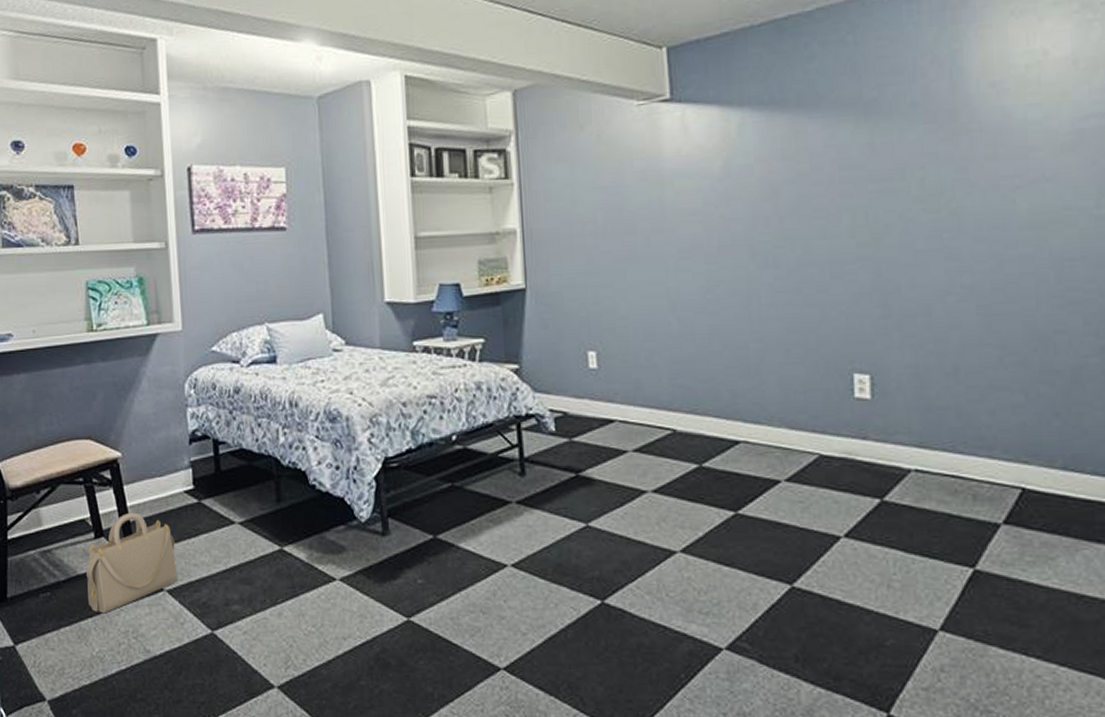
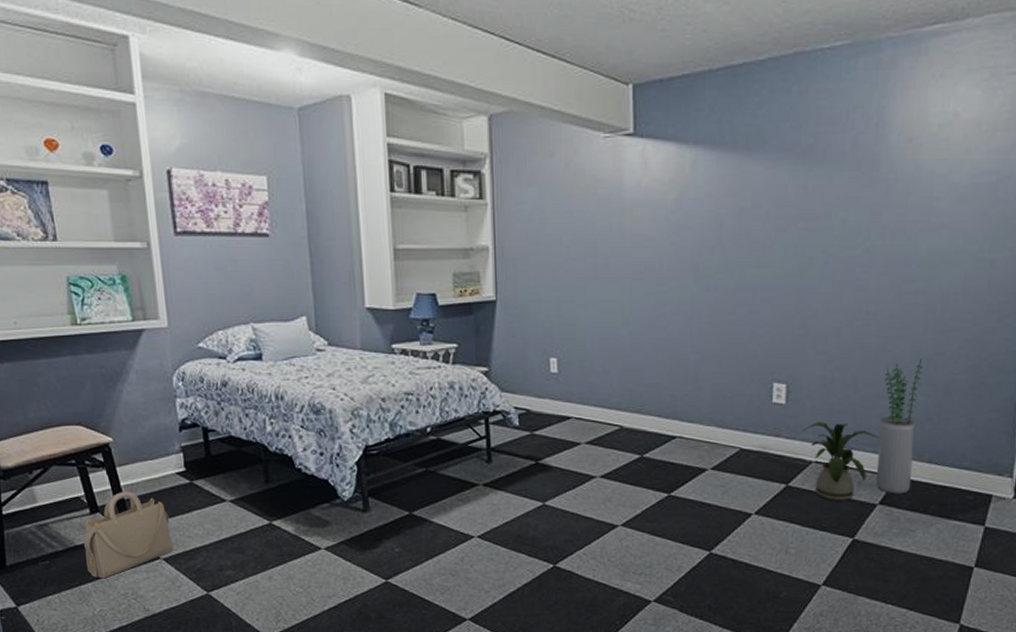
house plant: none [895,420,995,521] -> present [803,422,880,502]
vase: none [992,339,1043,511] -> present [876,358,923,494]

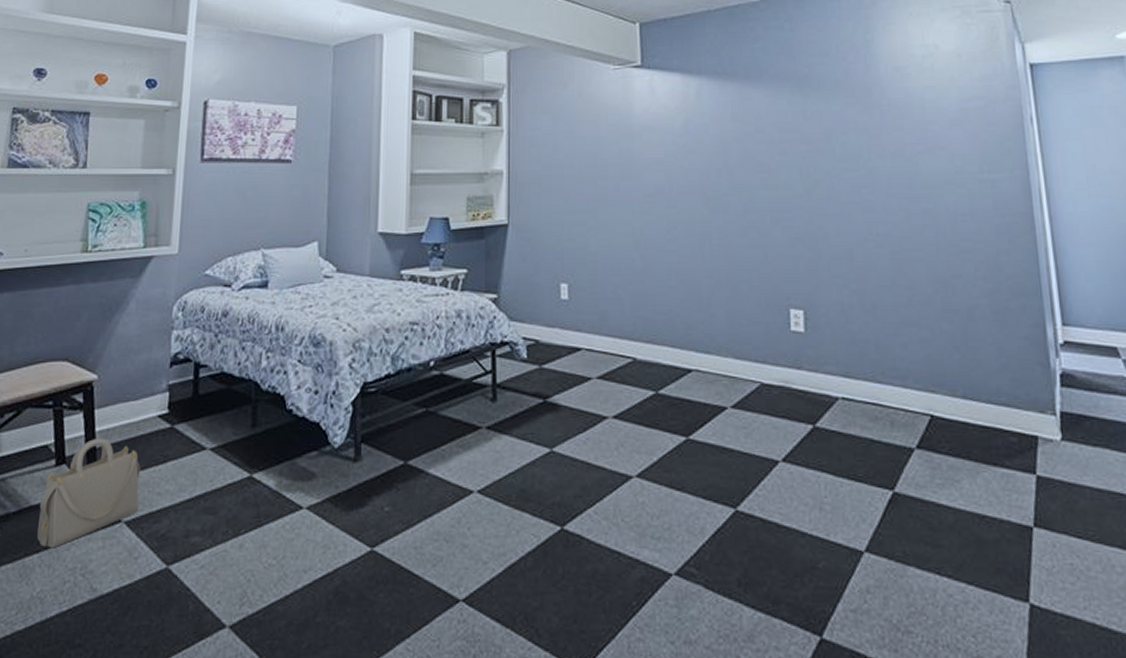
house plant: present [803,422,880,502] -> none [825,352,908,445]
vase: present [876,358,923,494] -> none [904,281,949,436]

